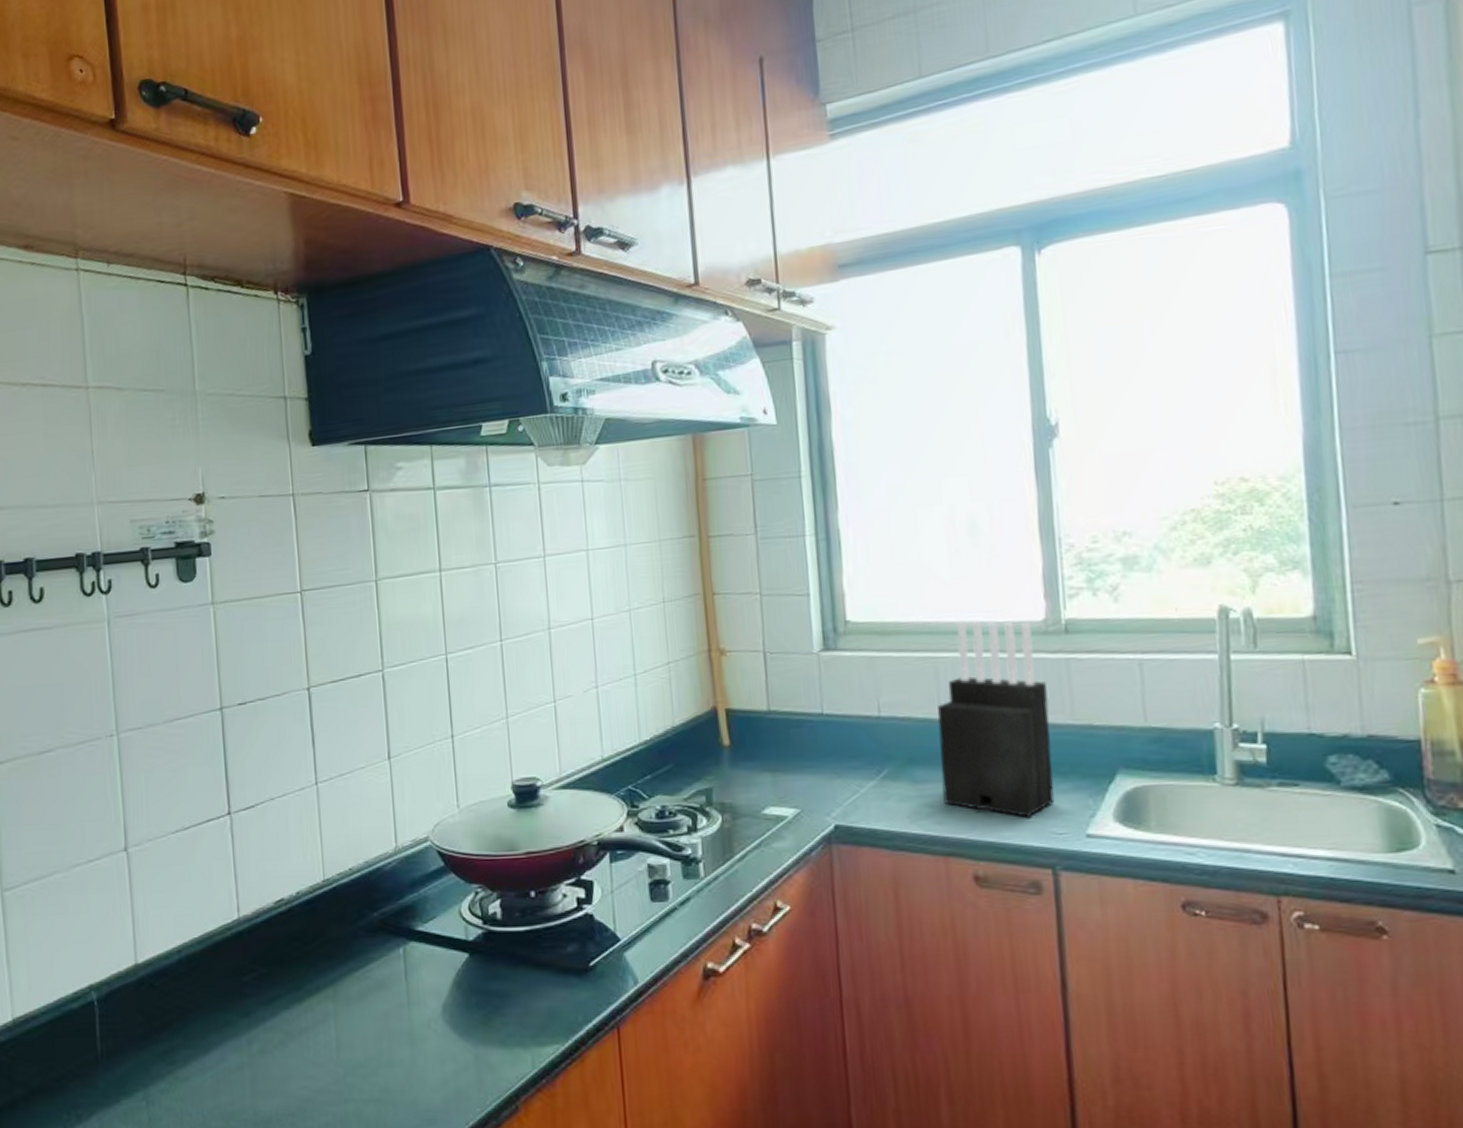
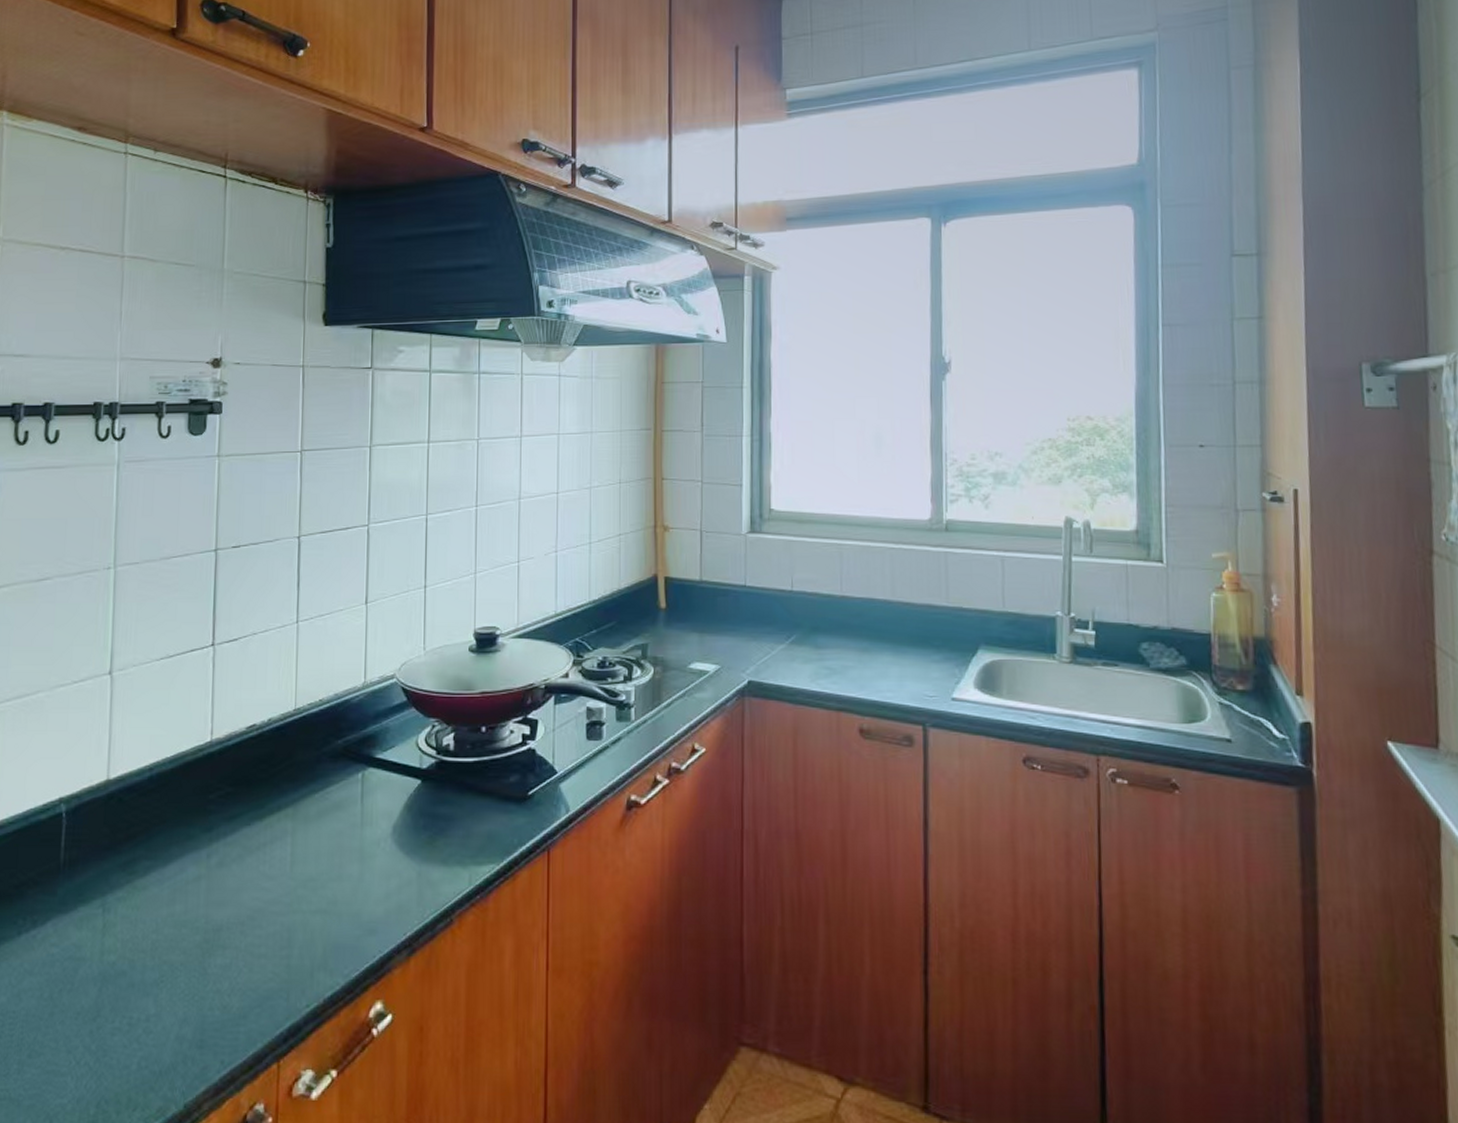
knife block: present [937,621,1055,817] -> none [839,516,929,681]

